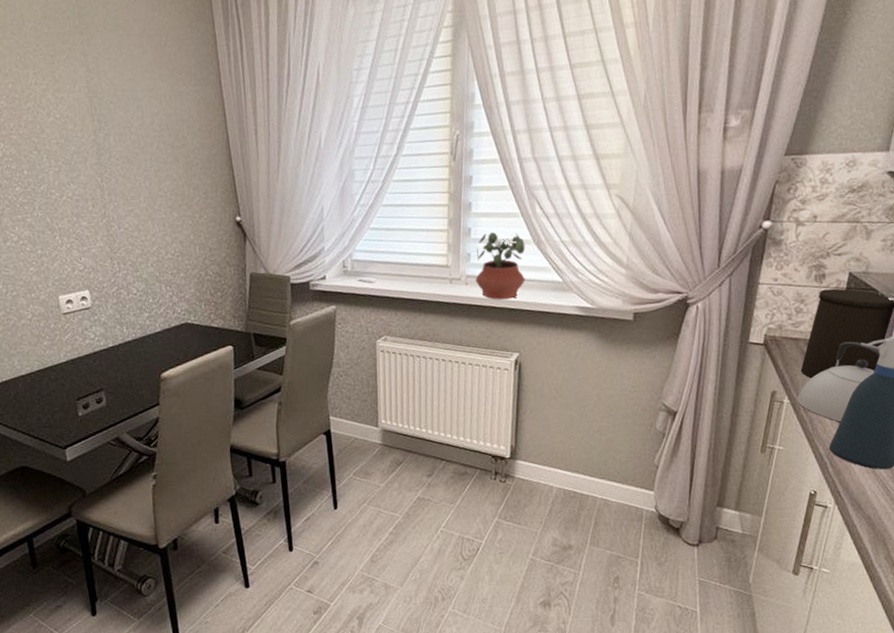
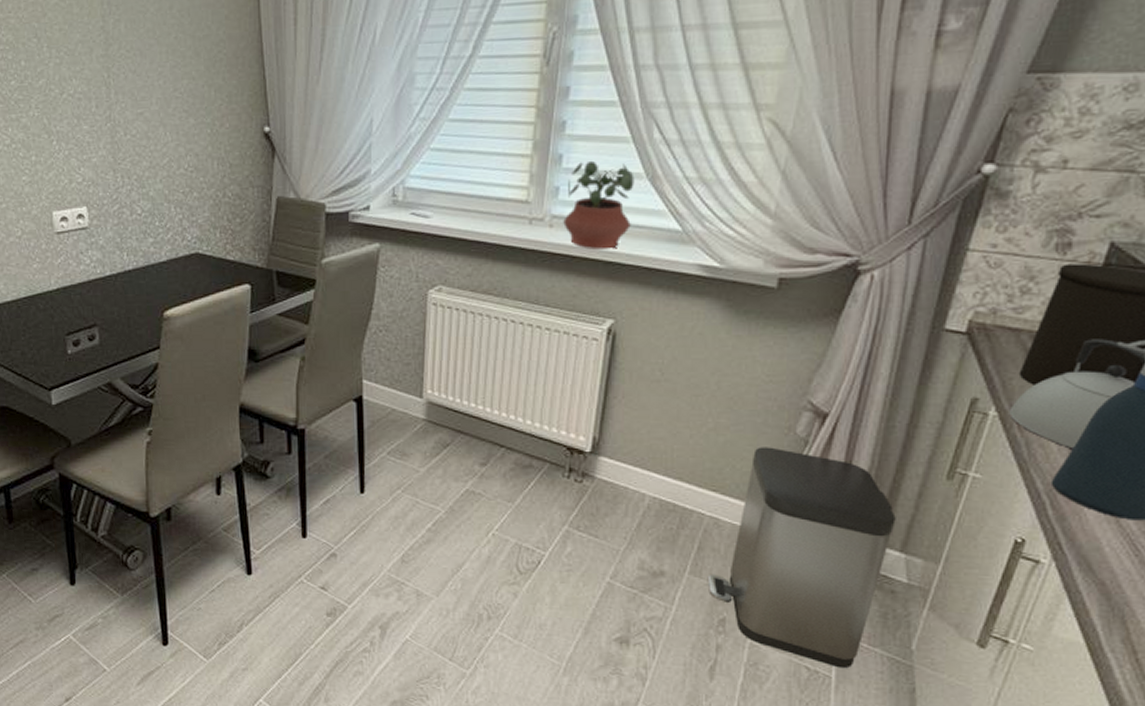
pedal bin: none [603,440,730,604] -> present [707,447,896,669]

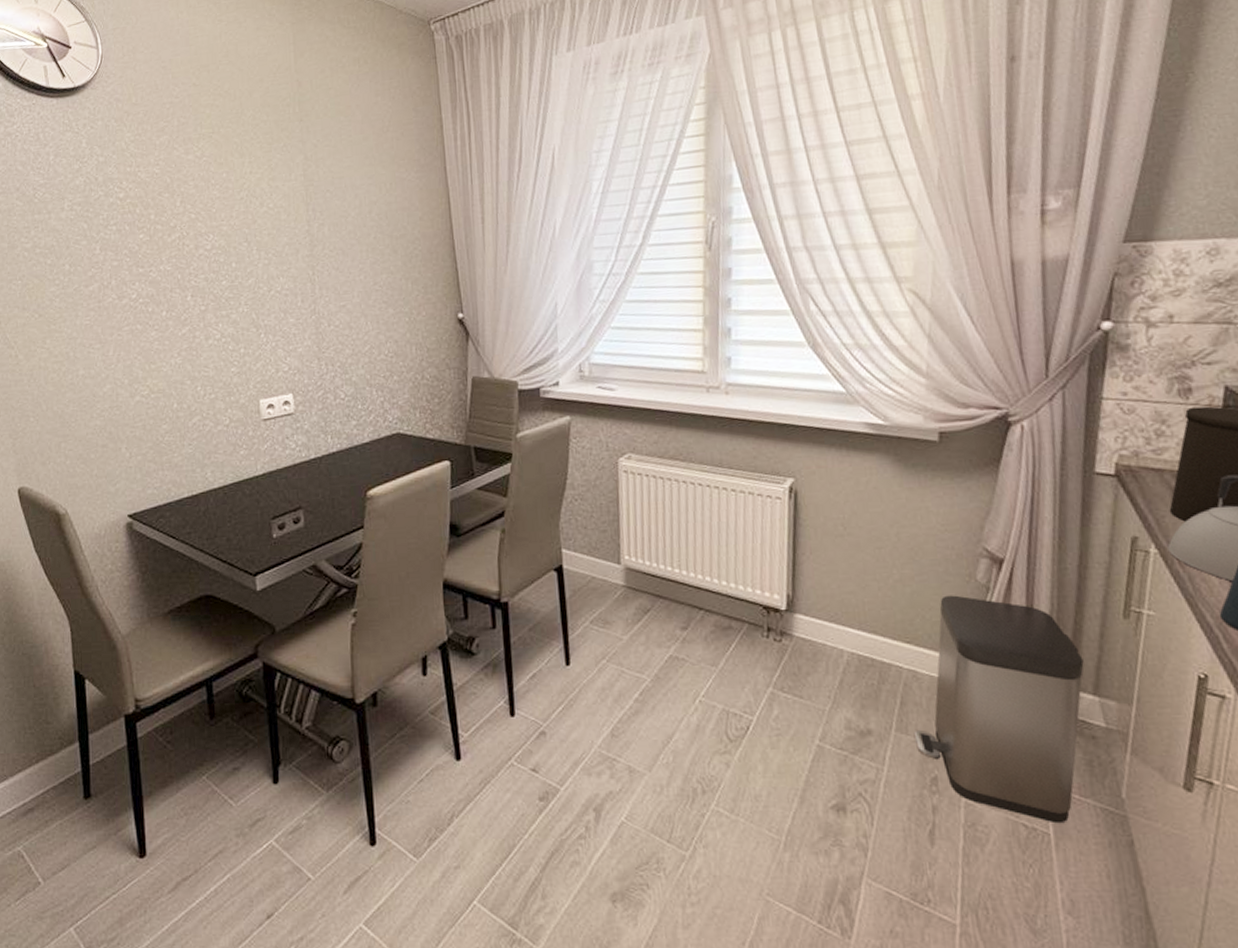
potted plant: present [563,160,634,250] -> none [737,332,799,414]

